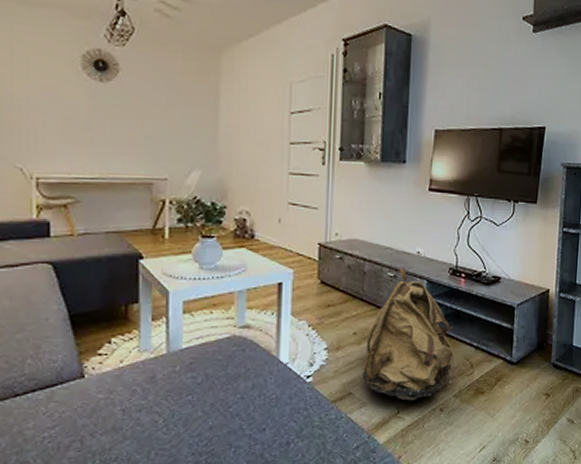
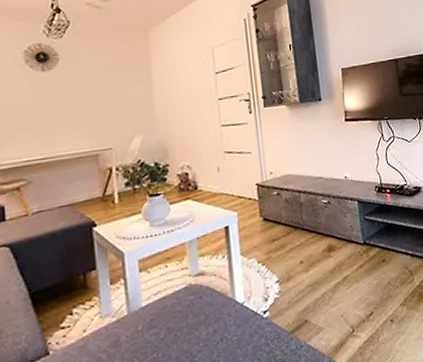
backpack: present [363,267,455,401] -> none [313,192,397,318]

